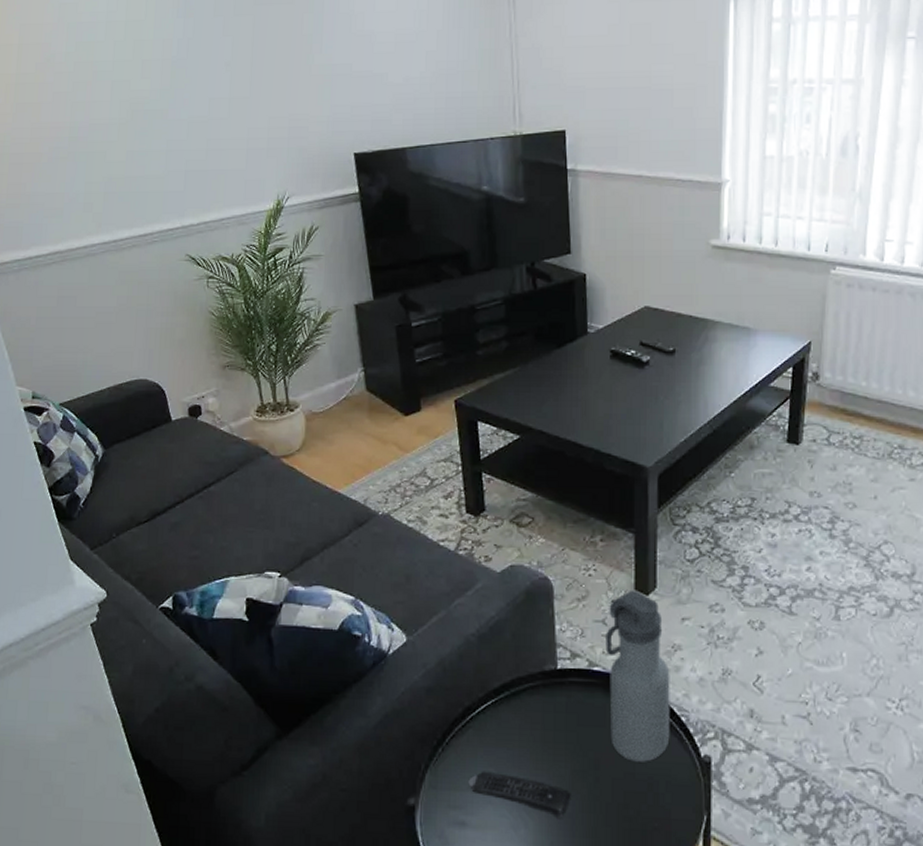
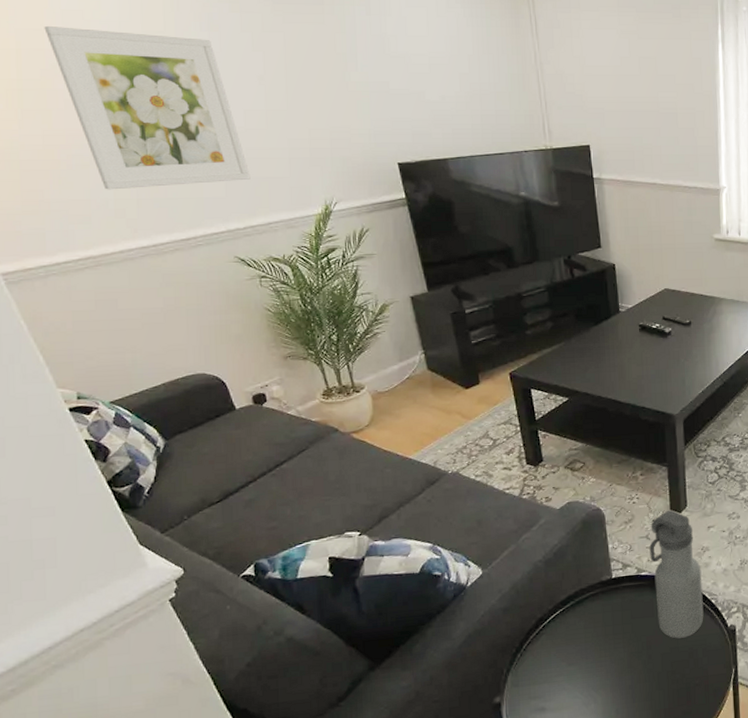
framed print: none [43,19,209,183] -> present [44,25,251,190]
remote control: present [468,772,571,818] -> none [545,665,630,691]

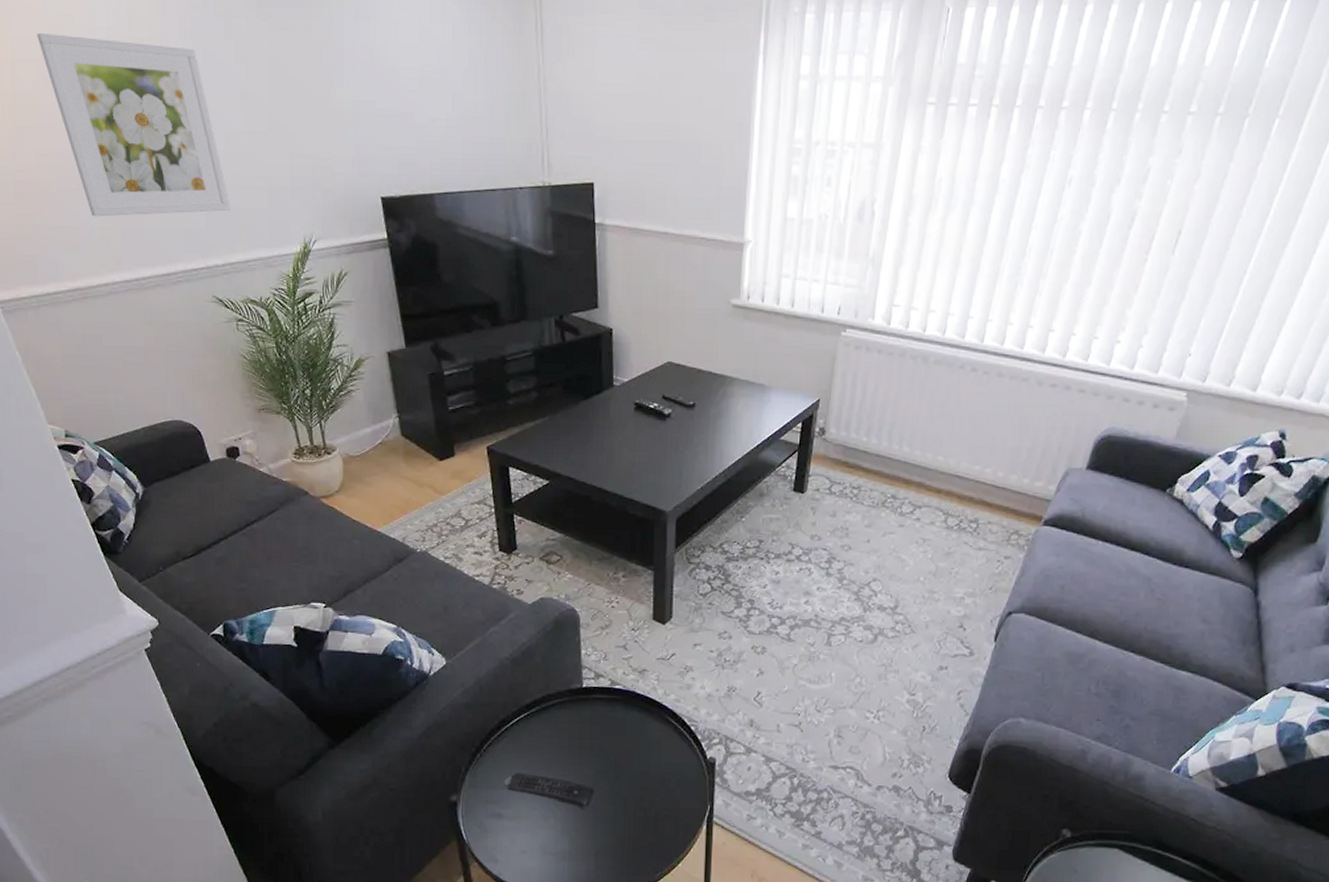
remote control: none [545,665,630,691] -> present [504,773,595,810]
water bottle: present [649,510,704,639] -> none [626,619,682,764]

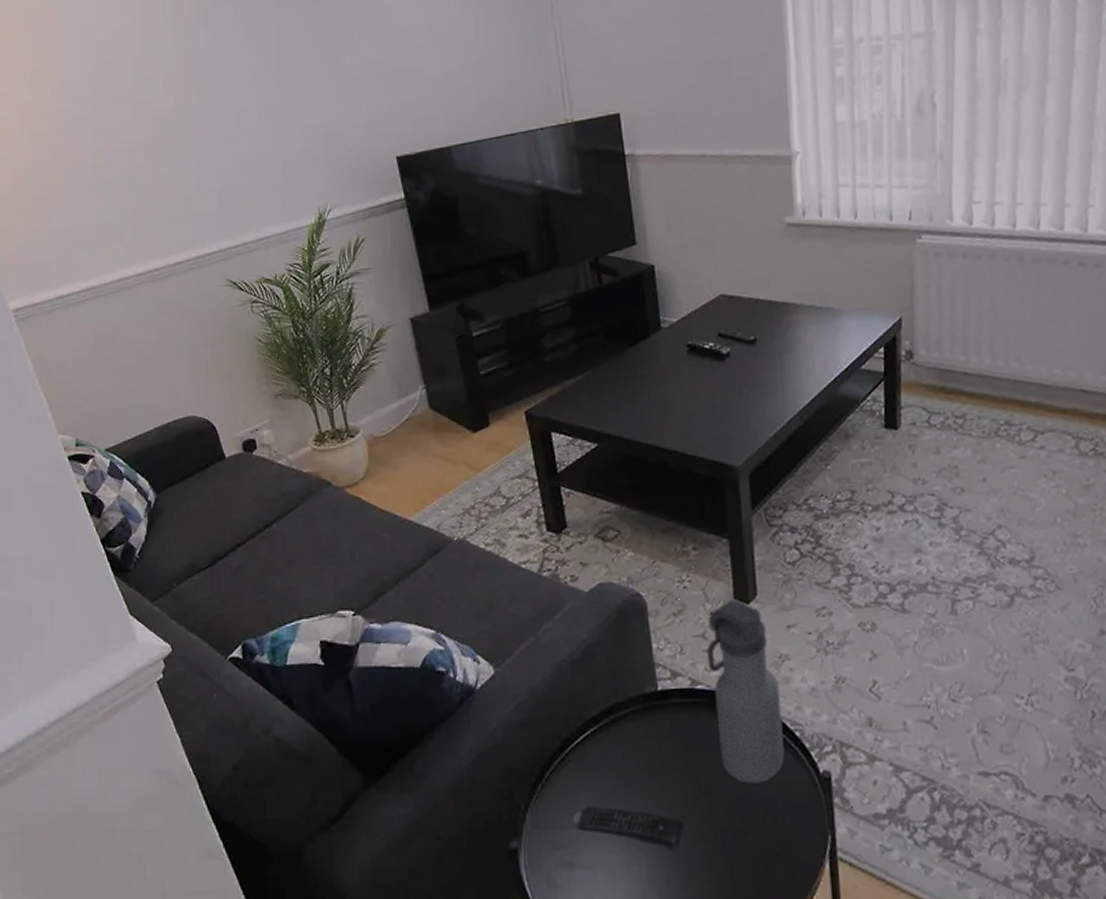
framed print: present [37,32,231,217] -> none [56,36,243,213]
water bottle: none [626,619,682,764] -> present [707,599,785,784]

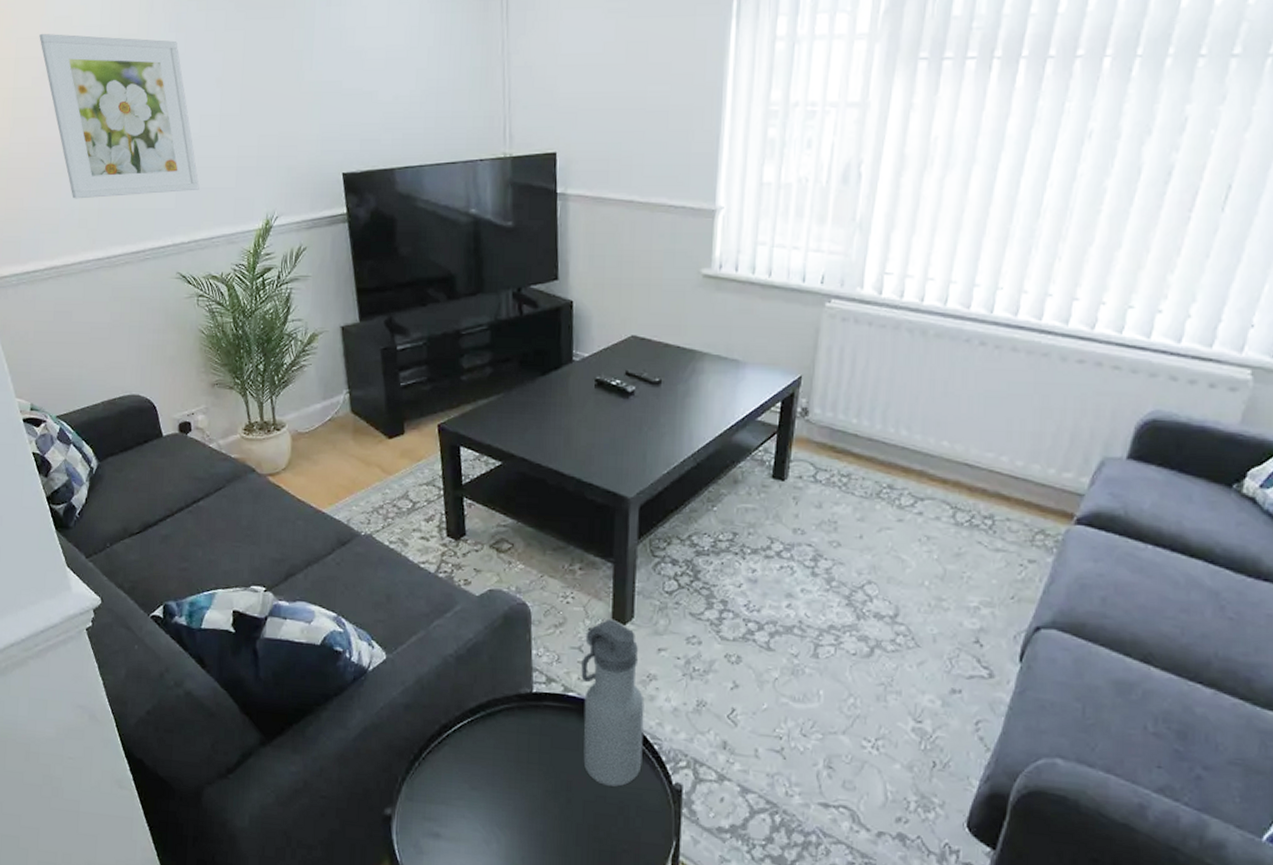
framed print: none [56,36,243,213] -> present [39,33,199,199]
remote control: present [572,807,684,850] -> none [443,787,543,836]

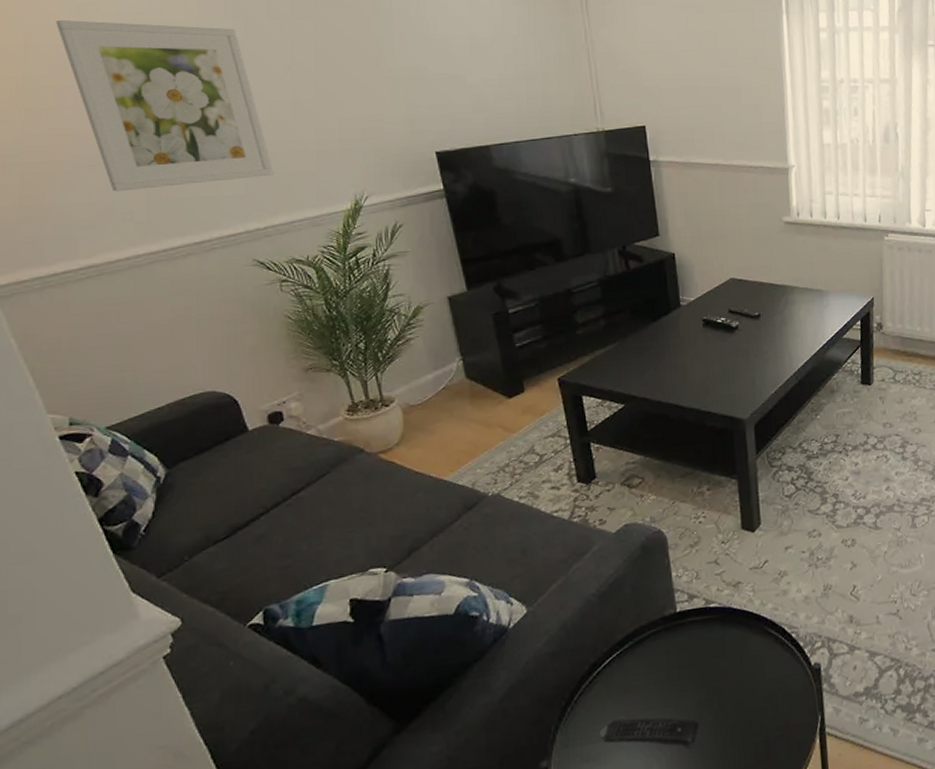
remote control: none [443,787,543,836] -> present [599,718,699,748]
water bottle: present [581,618,645,787] -> none [719,529,784,682]

